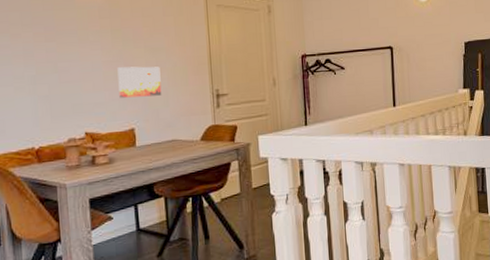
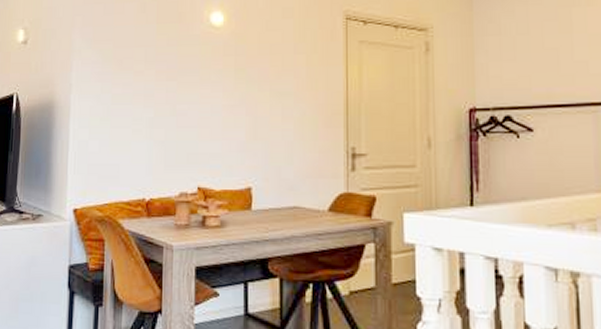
wall art: present [117,66,162,98] -> none [238,113,286,150]

